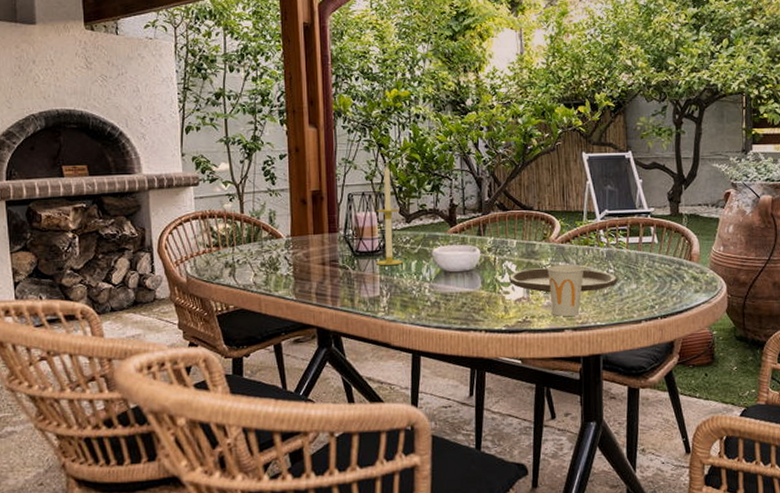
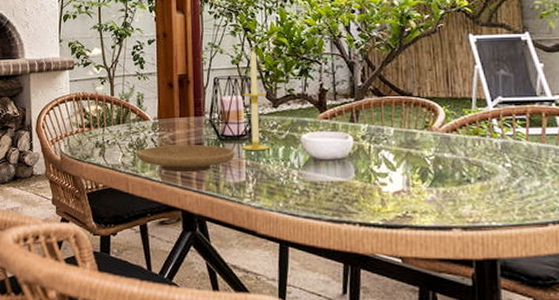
plate: none [269,261,370,290] -> present [136,145,236,173]
plate: present [508,268,618,292] -> none [385,159,517,187]
cup: present [546,265,584,316] -> none [429,156,475,213]

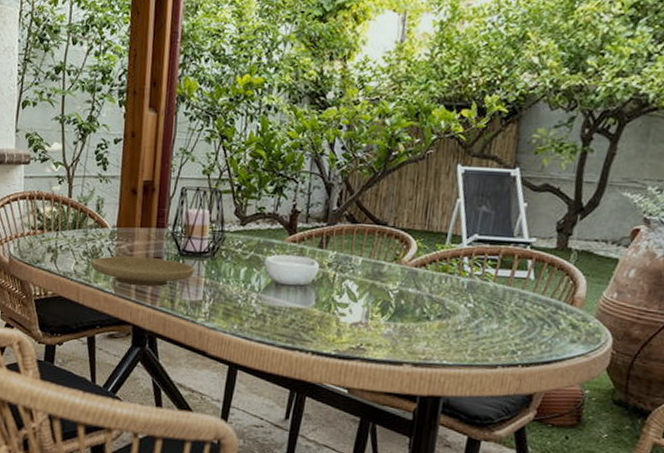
candle: present [242,49,270,150] -> none [203,159,236,270]

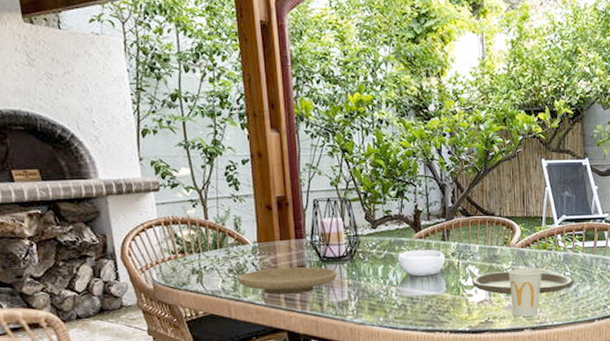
plate: none [346,291,477,325] -> present [471,271,574,294]
cup: none [392,290,438,350] -> present [507,268,543,317]

